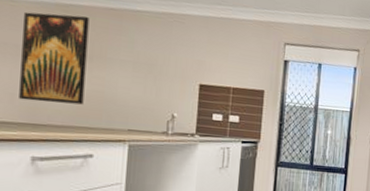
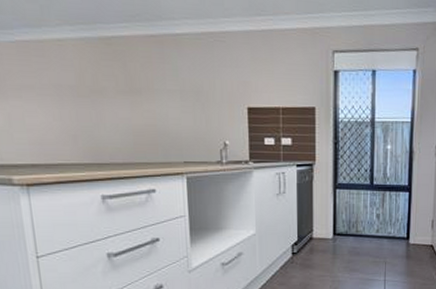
wall art: present [19,11,89,105] -> none [70,47,139,141]

